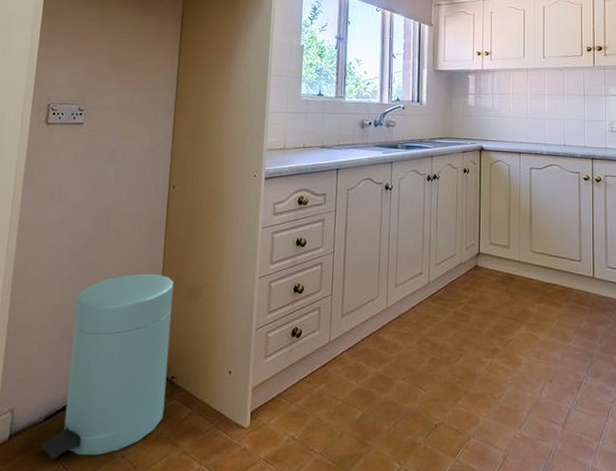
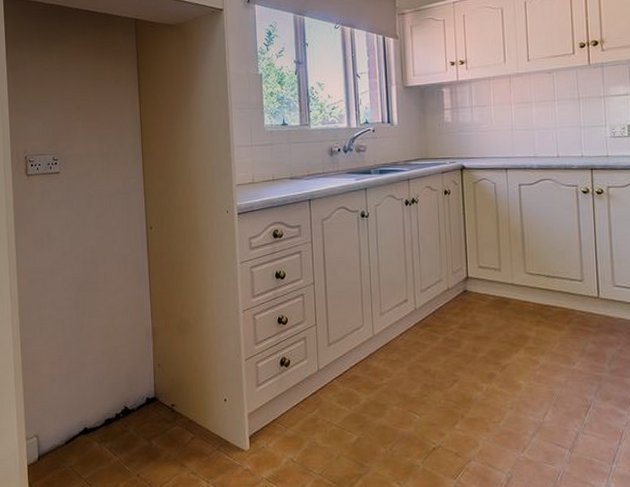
trash can: present [41,273,174,460] -> none [66,311,169,478]

